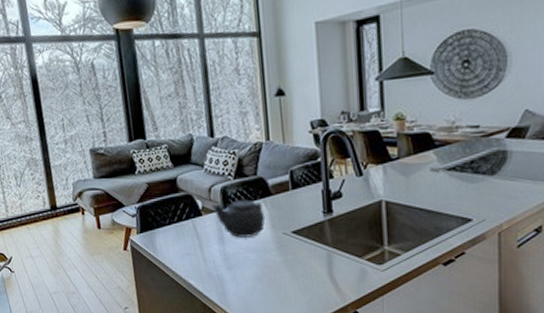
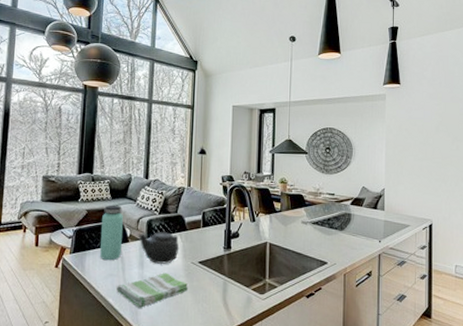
bottle: none [166,173,196,238] -> present [100,205,123,260]
dish towel: none [196,247,283,288] -> present [117,273,189,308]

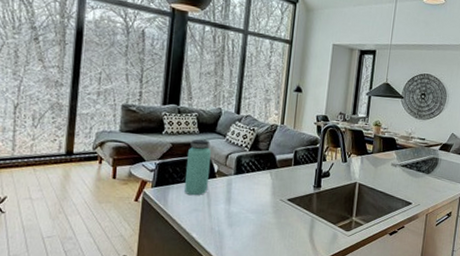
dish towel: present [117,273,189,308] -> none [201,209,276,243]
teapot: present [138,232,180,264] -> none [226,168,269,201]

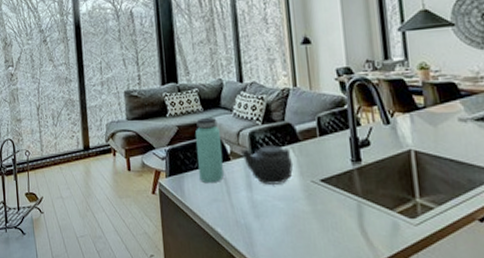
teapot: none [226,168,269,201] -> present [240,145,294,185]

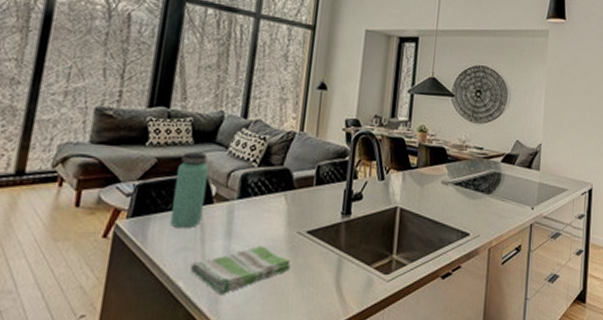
dish towel: none [224,195,312,238] -> present [190,245,291,294]
teapot: present [240,145,294,185] -> none [227,190,283,234]

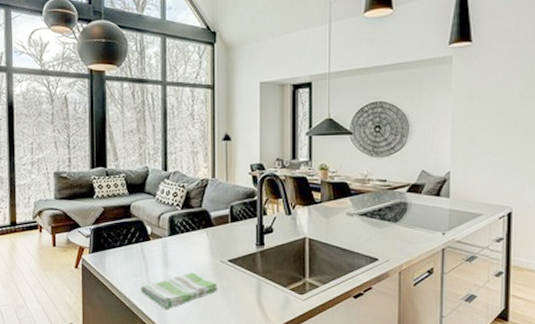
bottle: present [170,151,208,228] -> none [120,200,143,259]

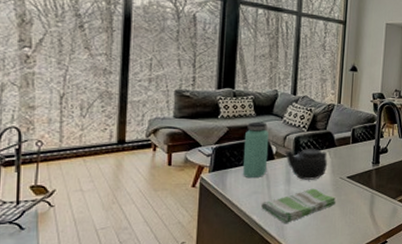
bottle: none [120,200,143,259] -> present [243,121,269,177]
teapot: none [160,229,206,263] -> present [284,149,328,180]

